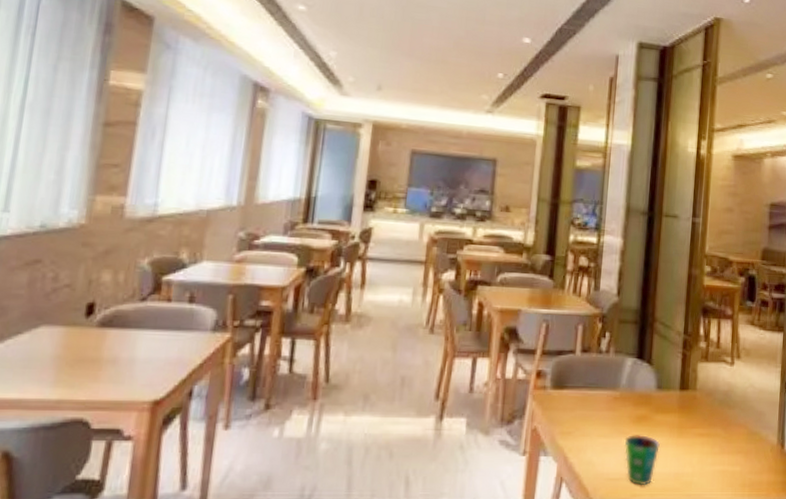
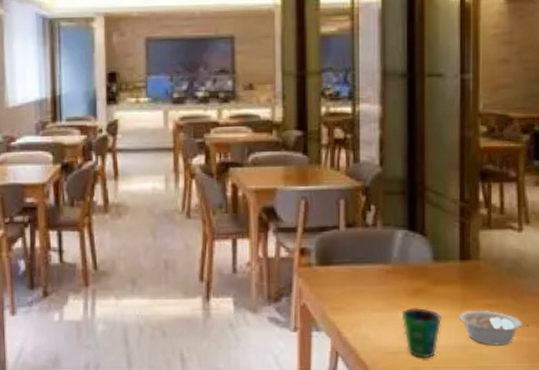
legume: none [674,438,734,474] -> present [458,310,529,346]

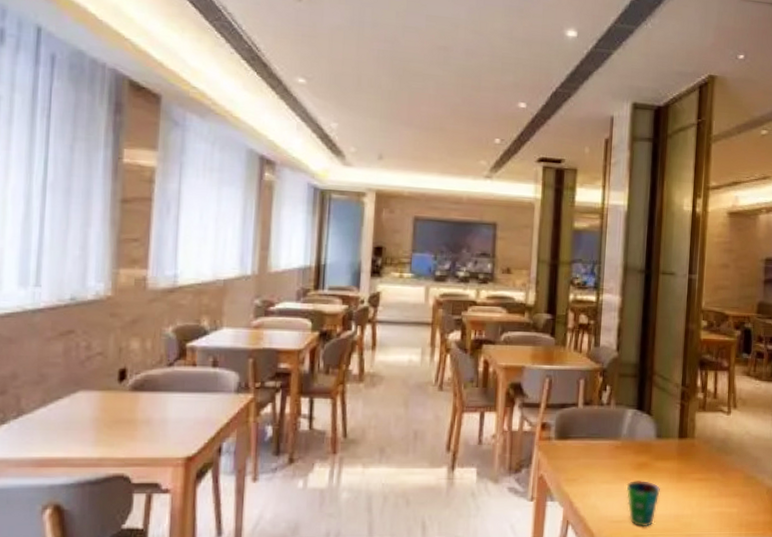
legume: present [458,310,529,346] -> none [674,483,731,516]

